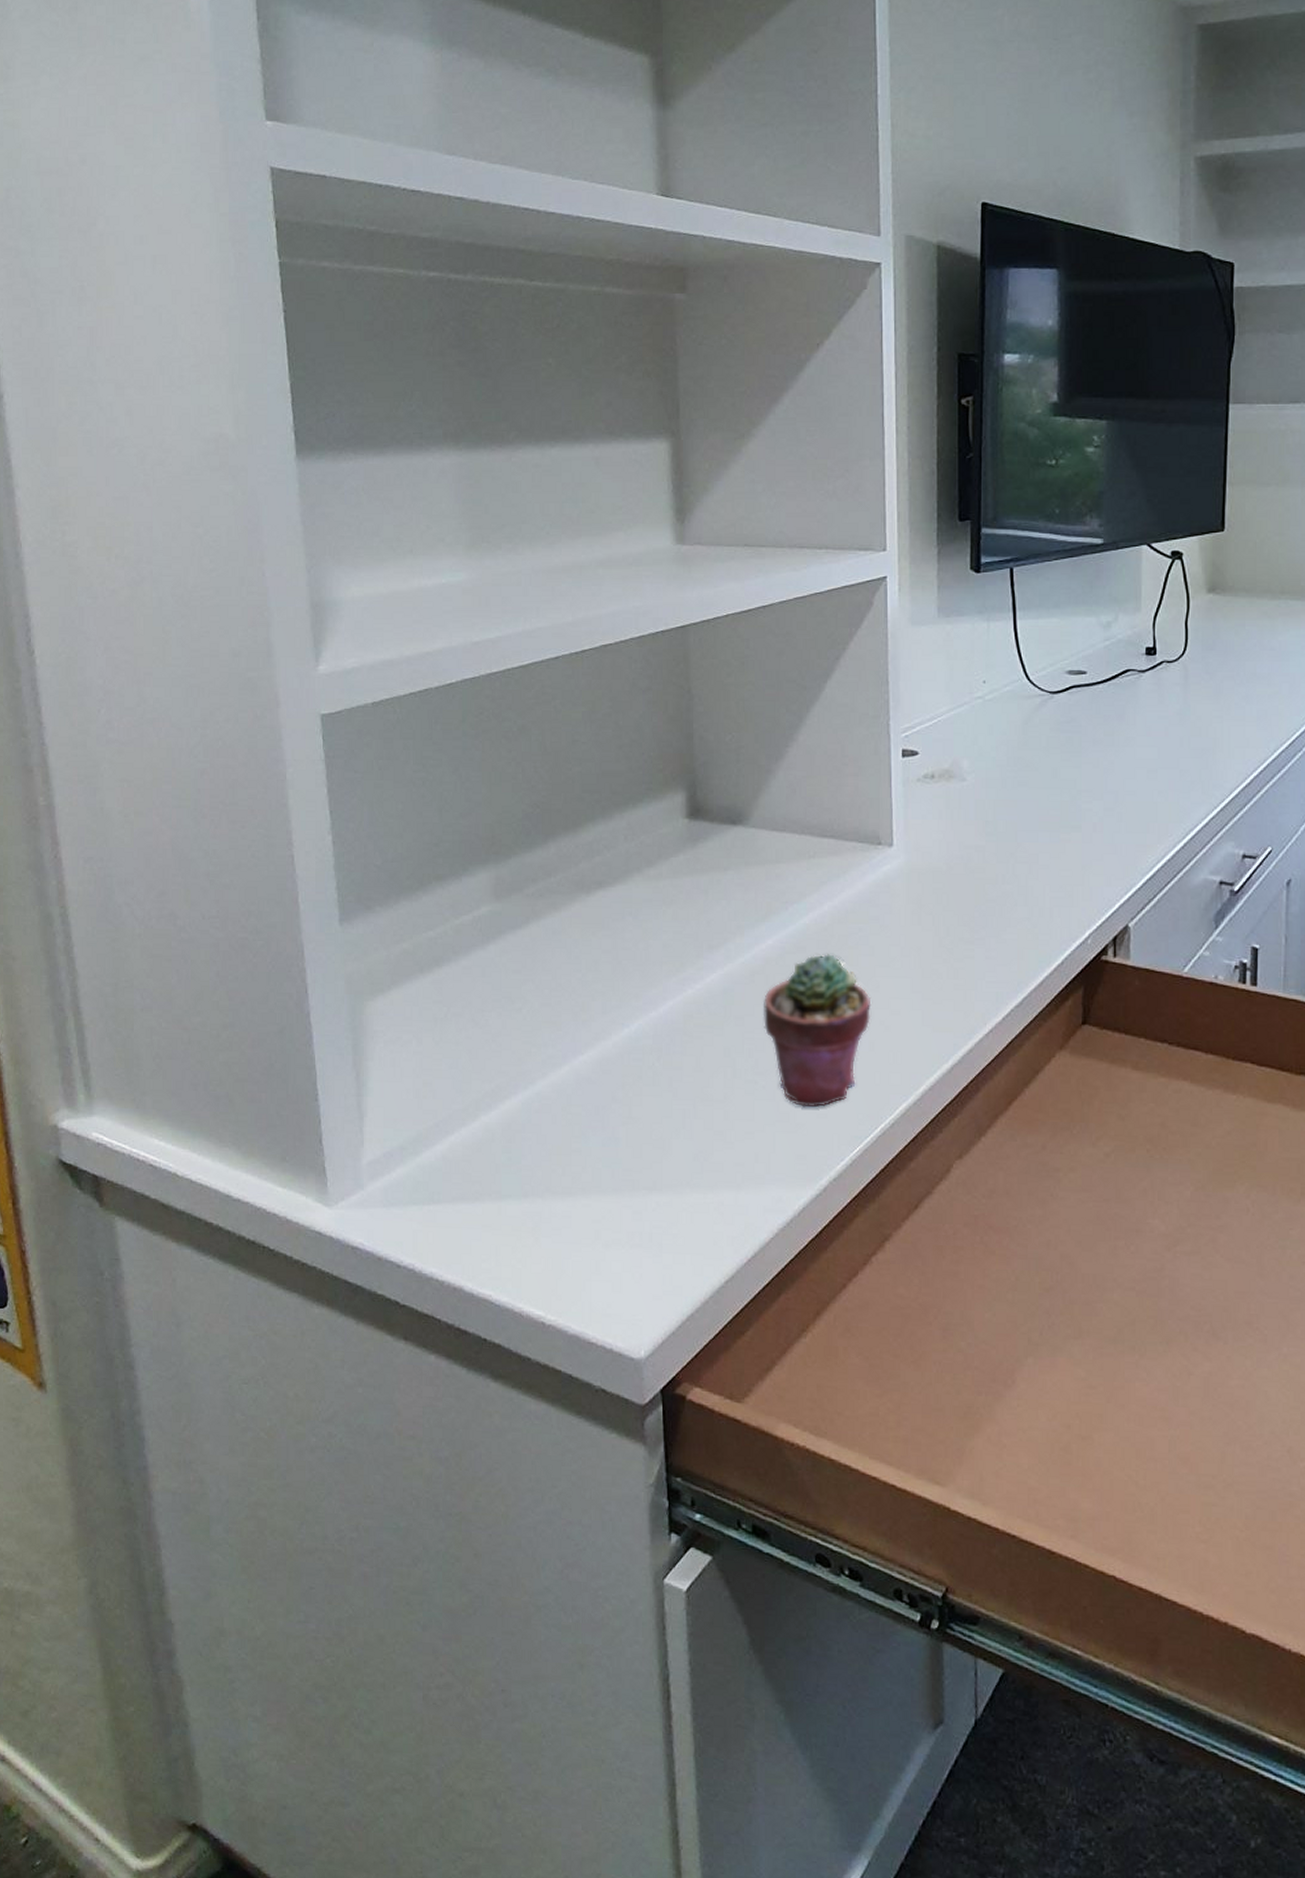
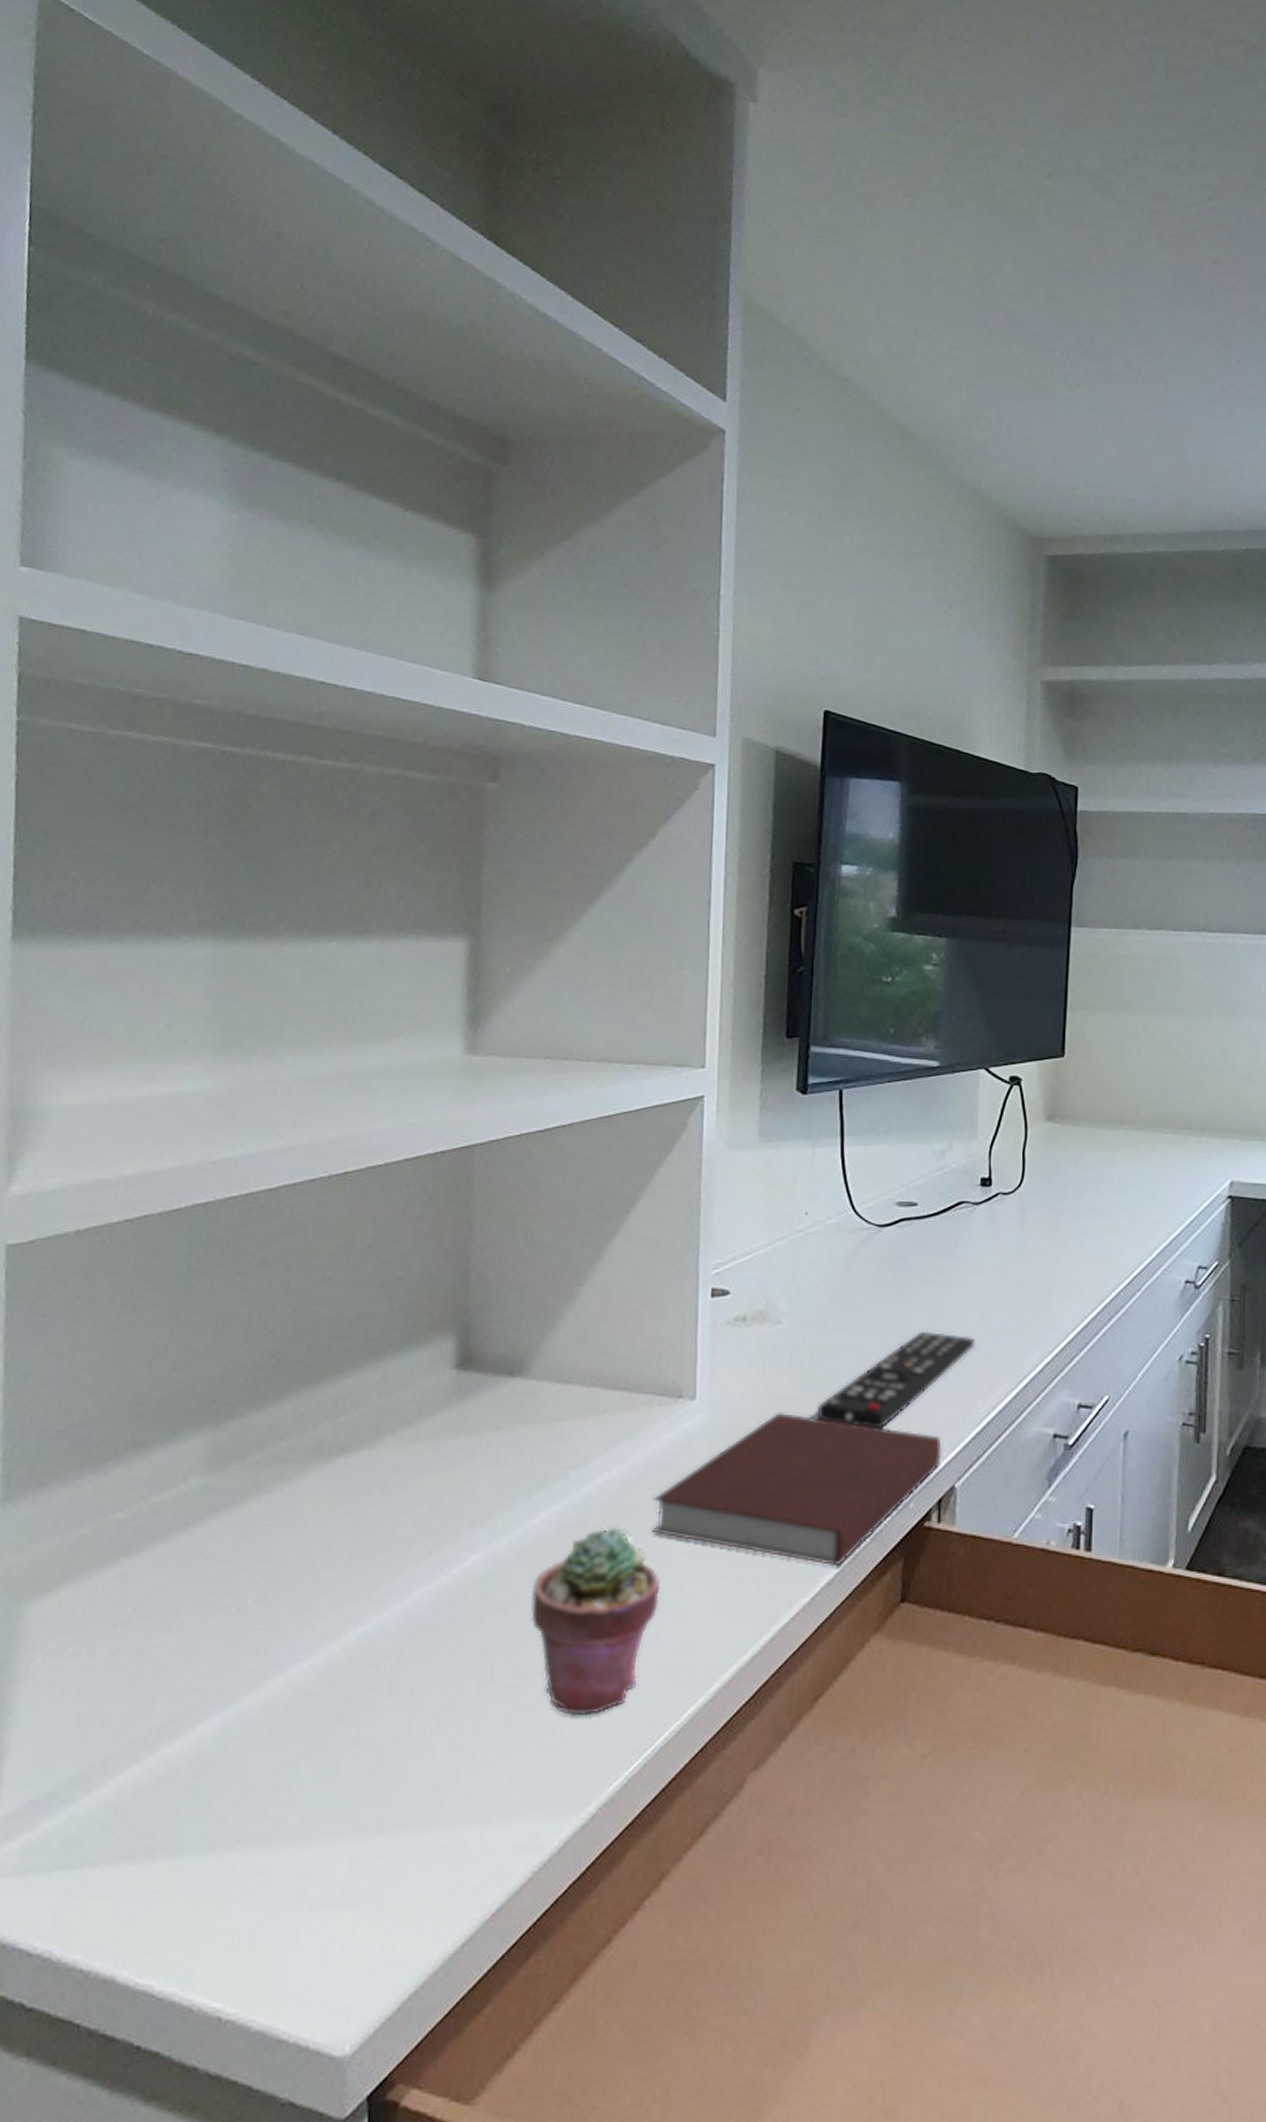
notebook: none [861,857,1115,992] -> present [652,1411,942,1567]
remote control: none [1001,787,1144,874] -> present [817,1331,975,1429]

